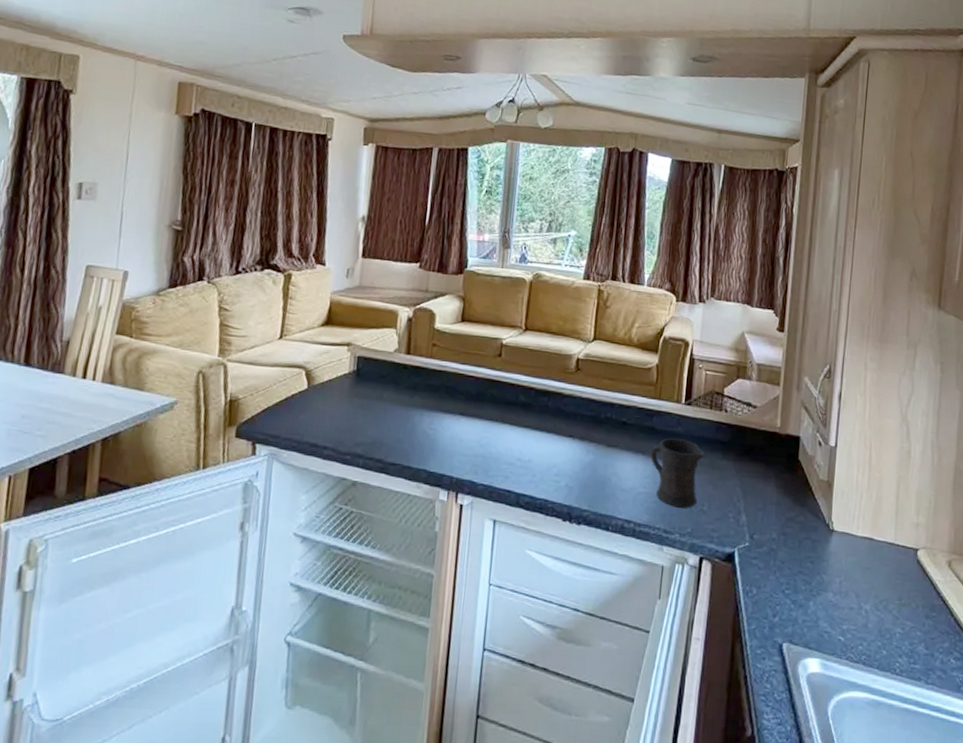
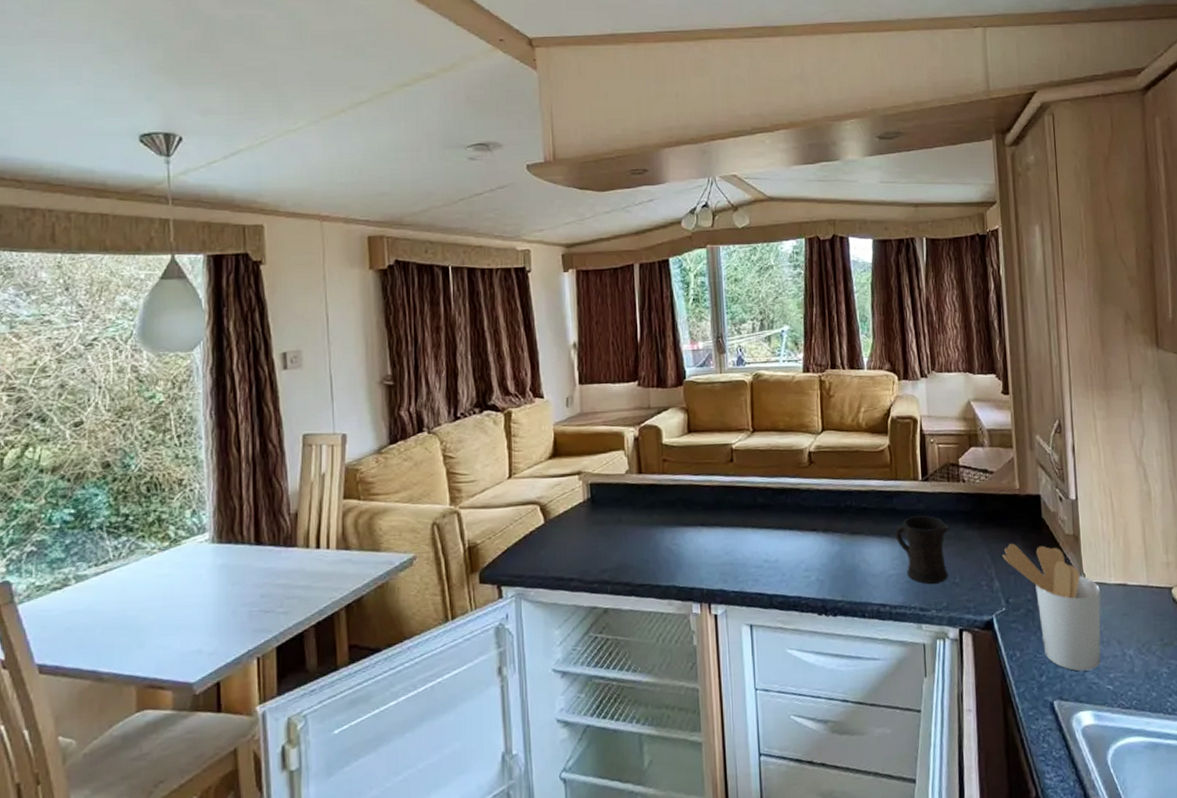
utensil holder: none [753,480,847,619] -> present [1002,544,1101,671]

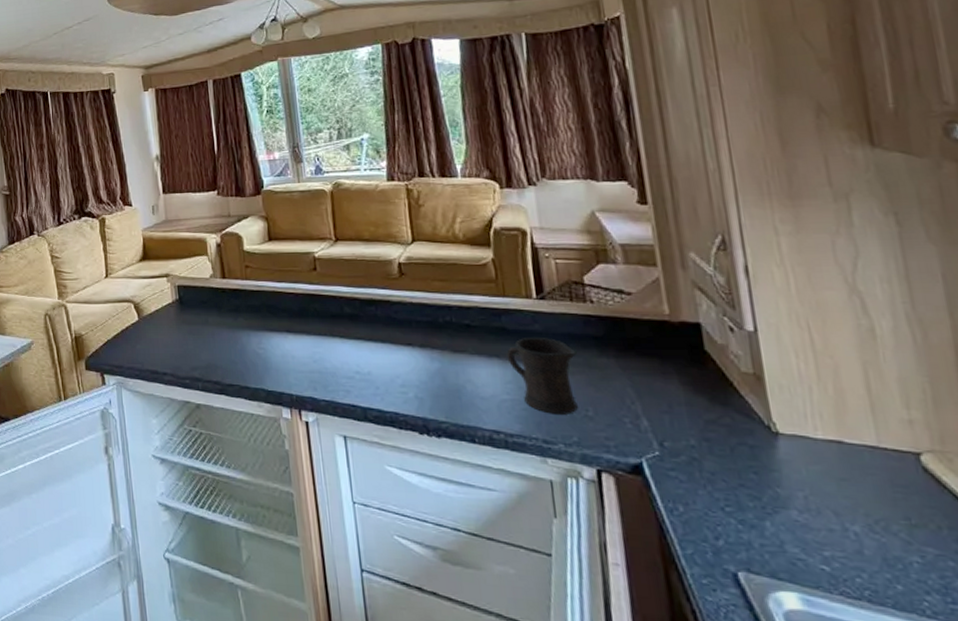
utensil holder: present [1002,544,1101,671] -> none [651,378,808,543]

